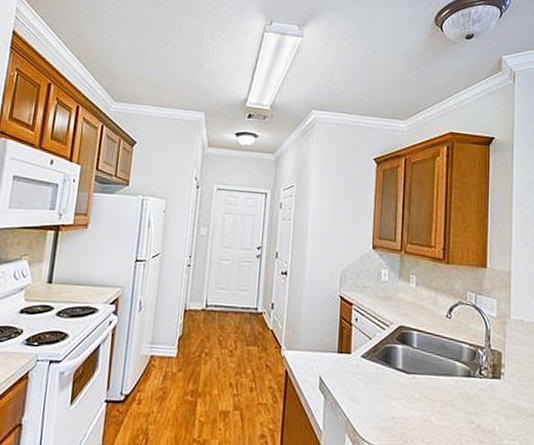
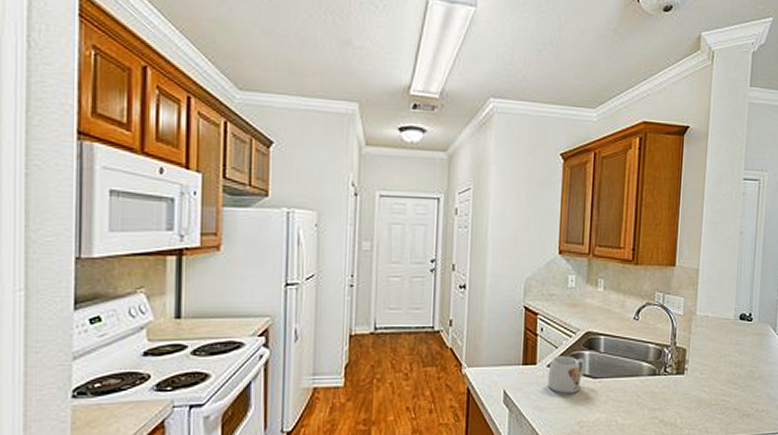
mug: none [362,347,399,387] -> present [547,356,586,394]

